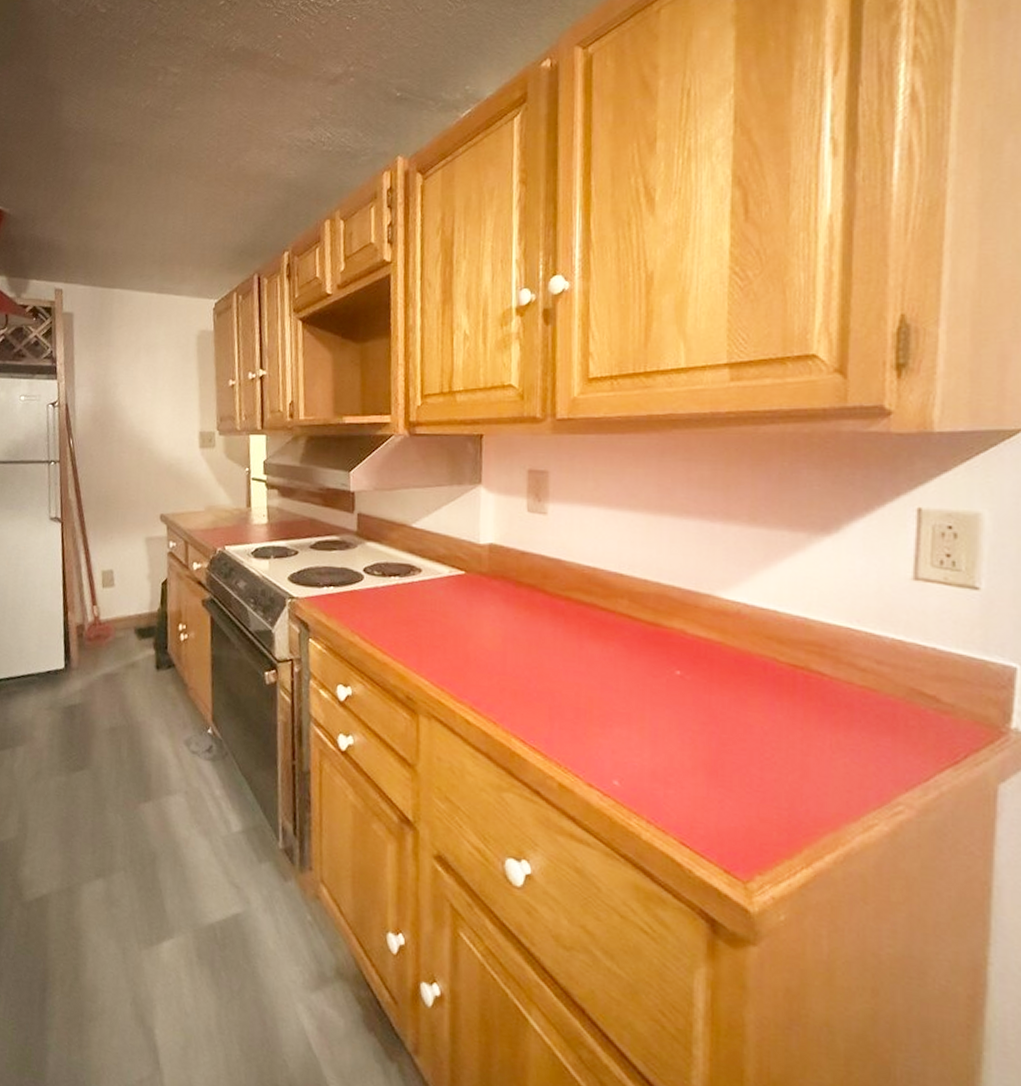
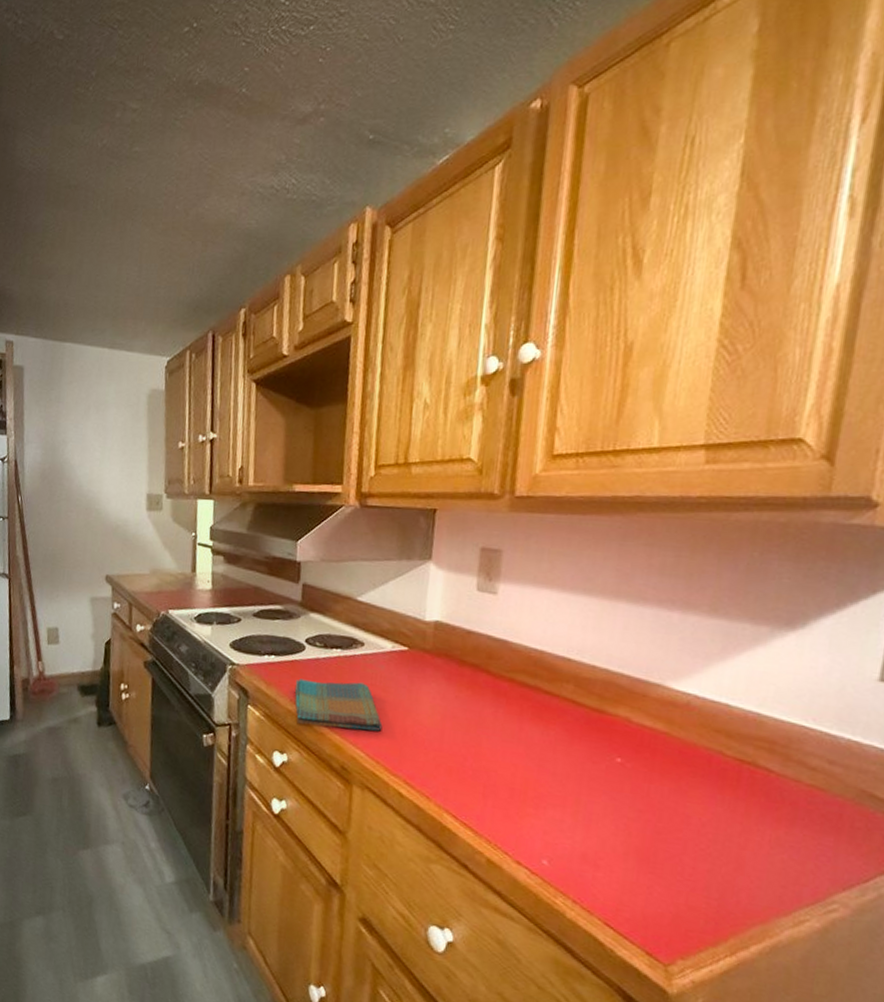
dish towel: none [355,609,445,658] -> present [294,679,383,731]

